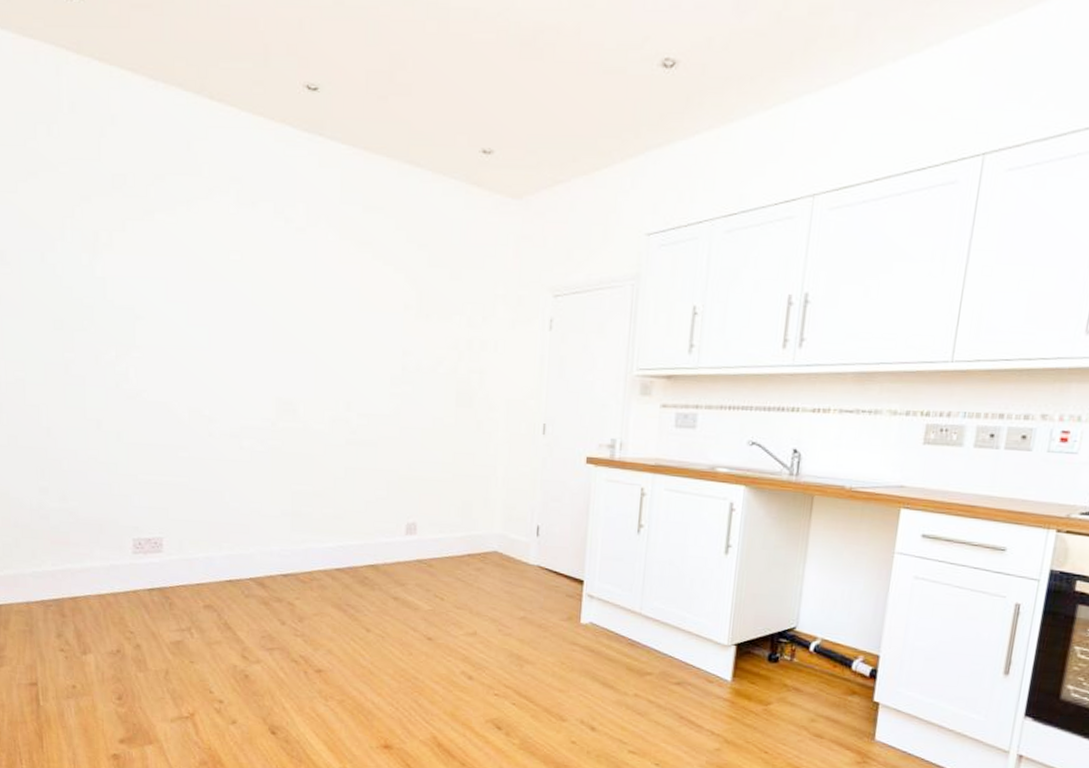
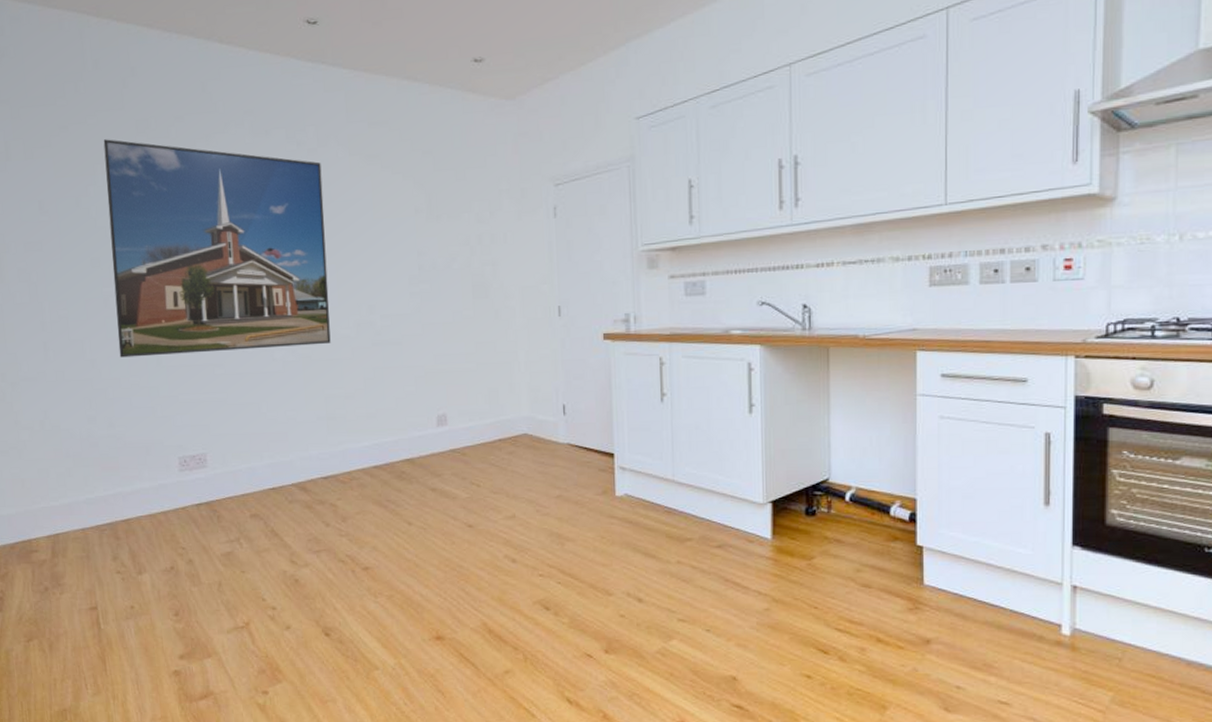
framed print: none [75,191,309,438] -> present [103,139,331,358]

